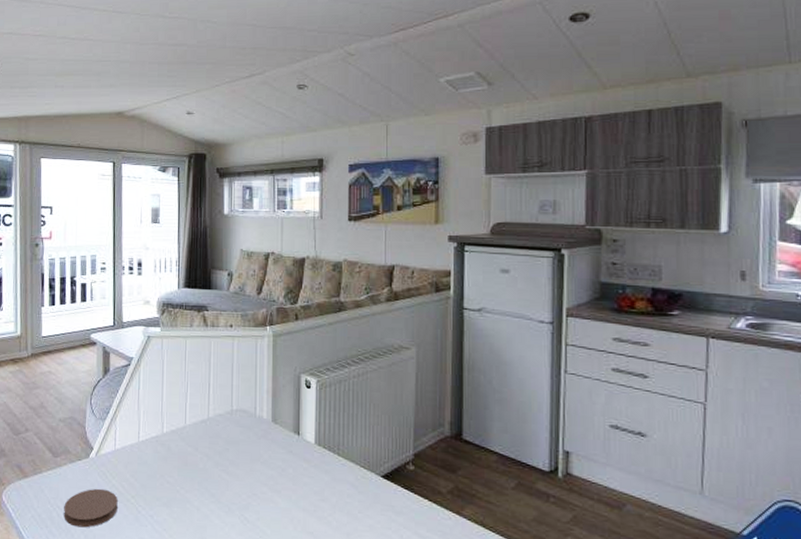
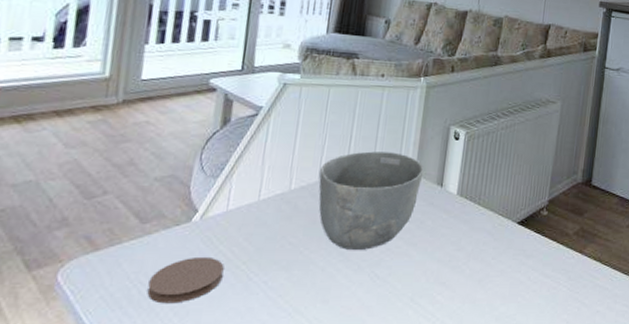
bowl: none [185,399,280,494] -> present [318,151,424,250]

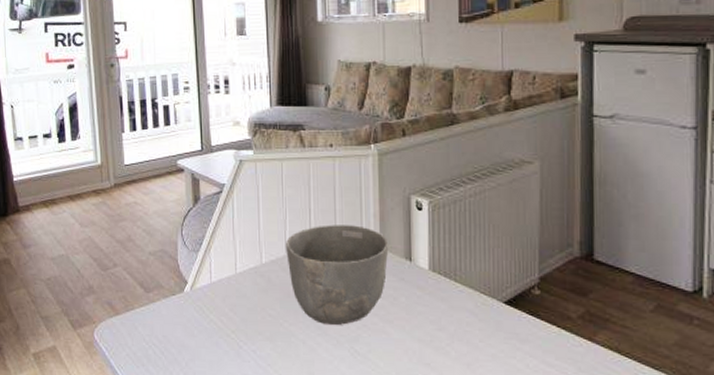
coaster: present [147,256,224,304] -> none [160,324,217,365]

